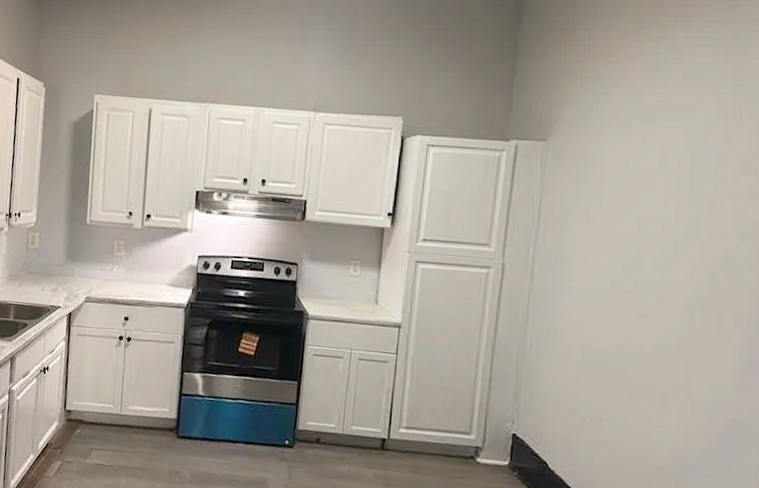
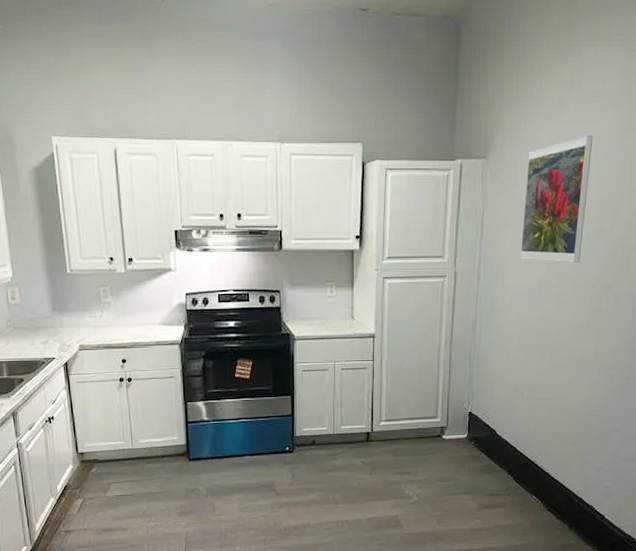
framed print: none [586,122,685,269] -> present [520,135,593,263]

